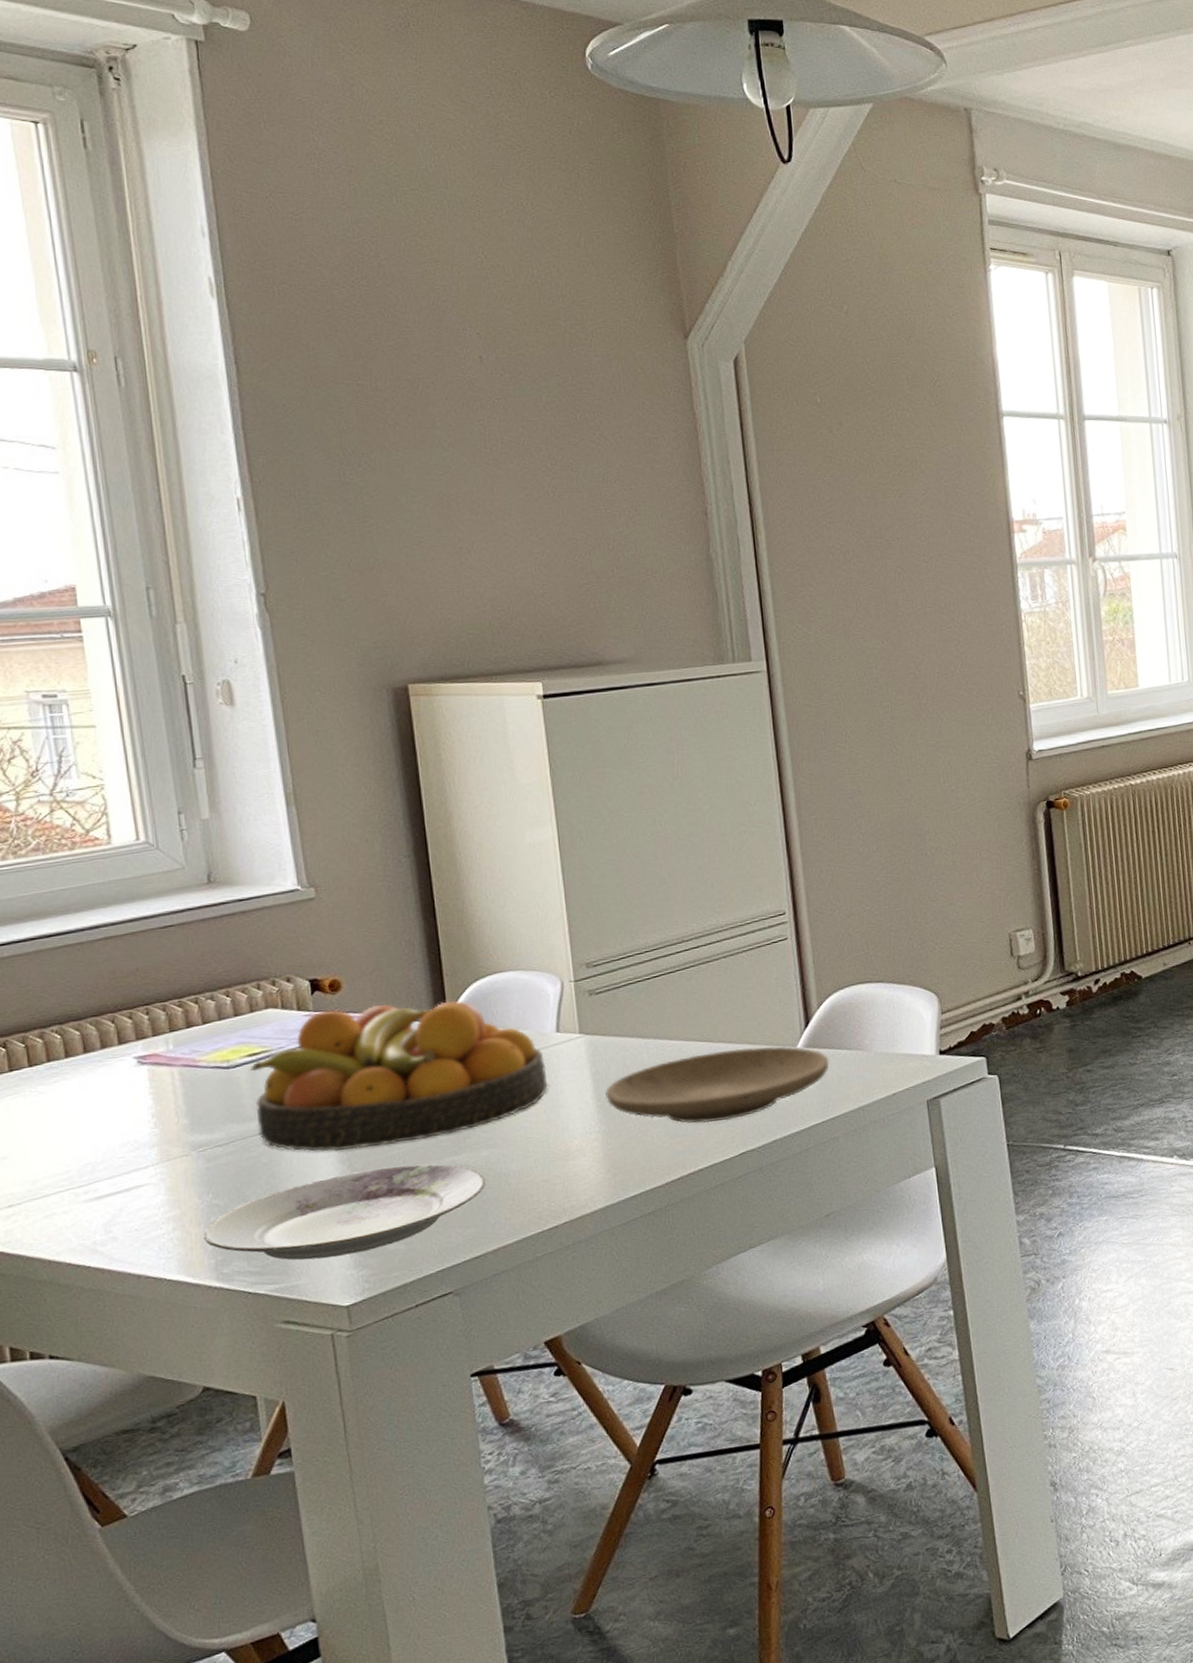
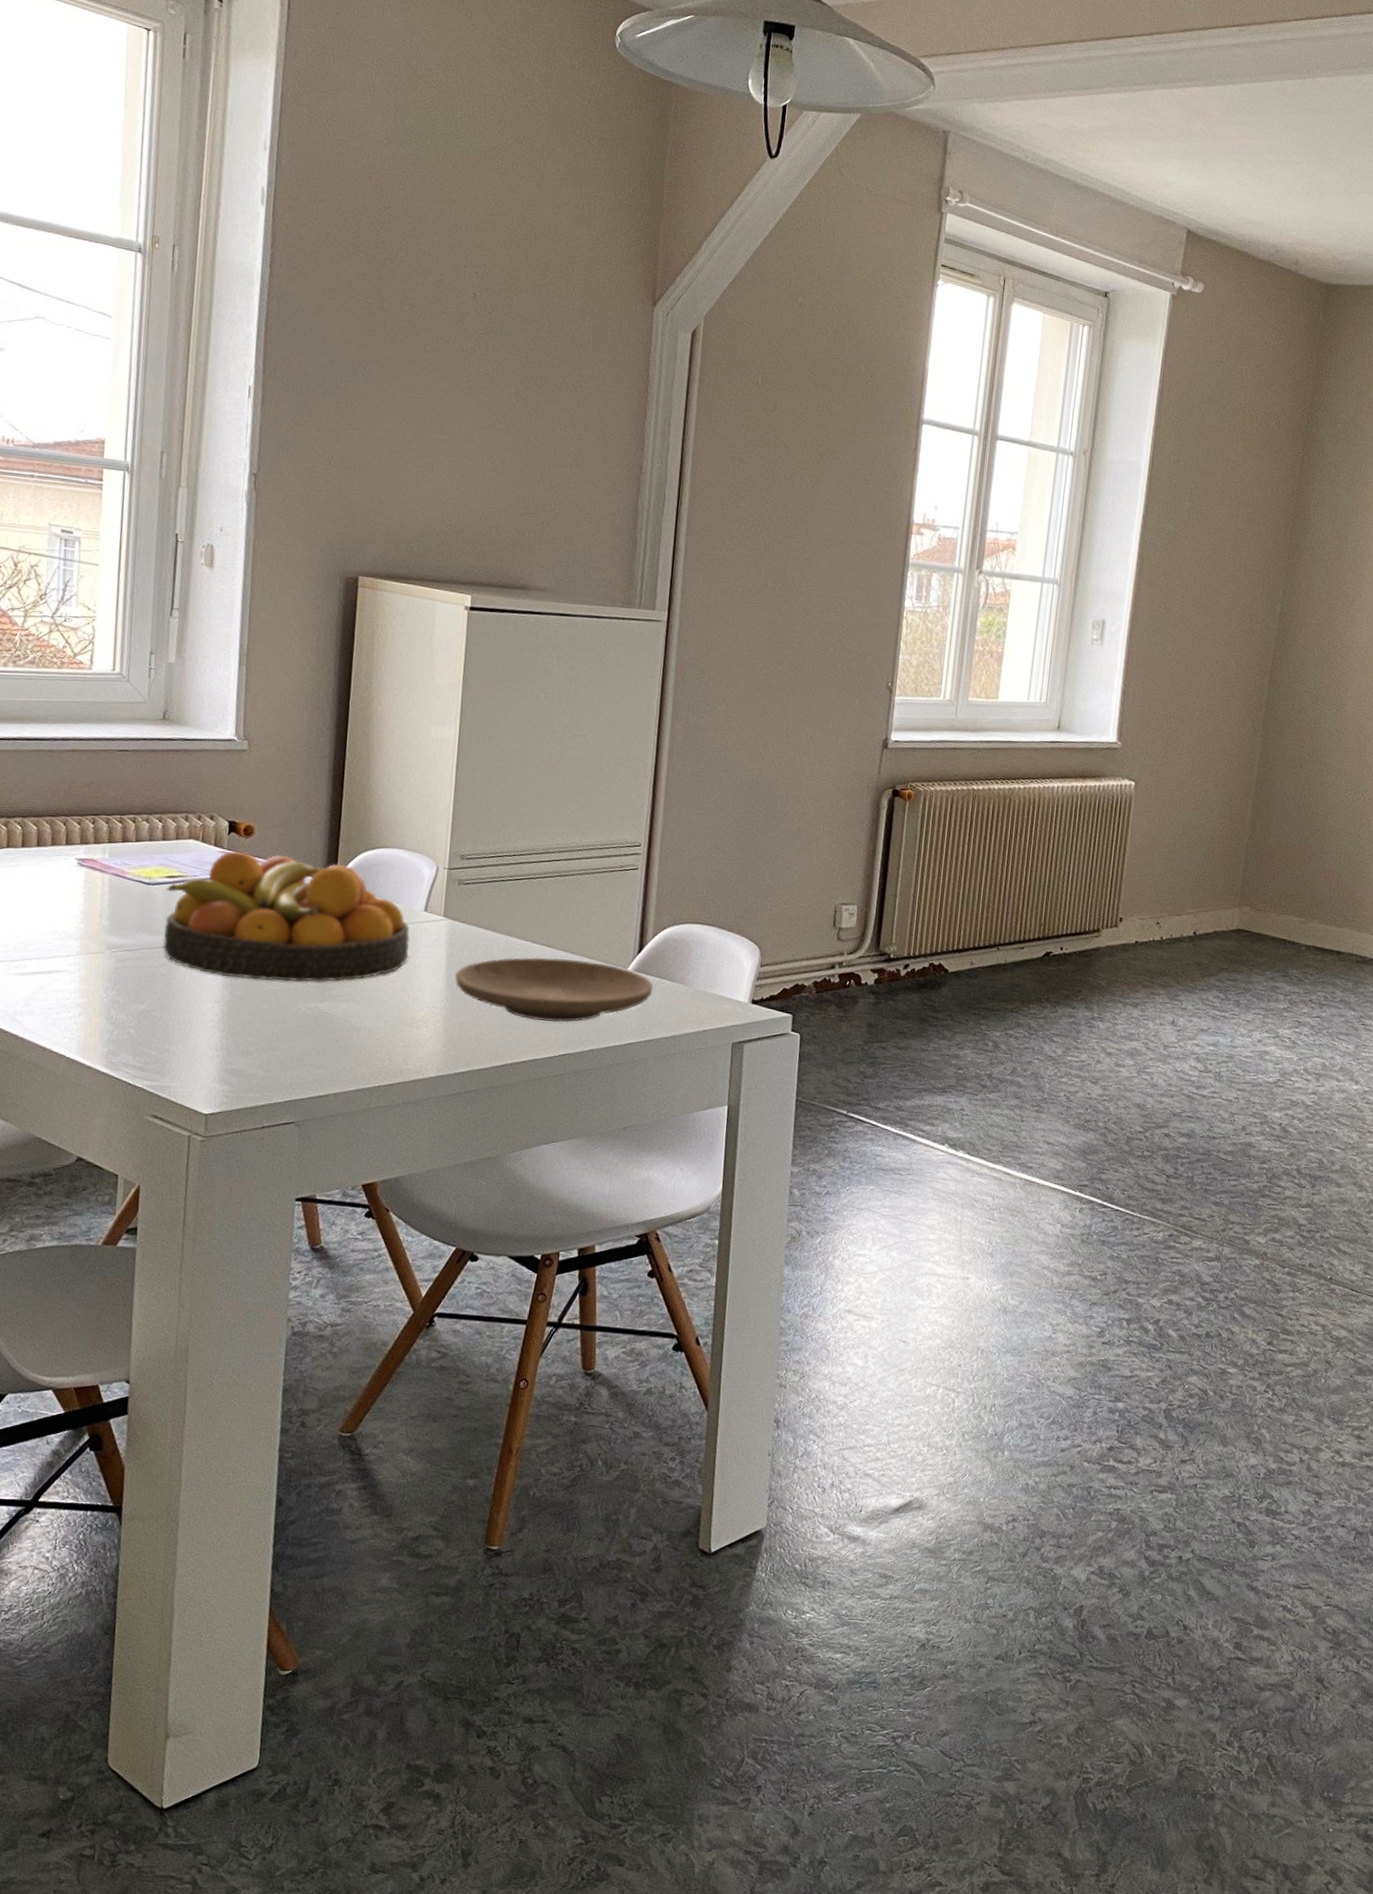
plate: present [203,1164,486,1260] -> none [102,998,341,1070]

